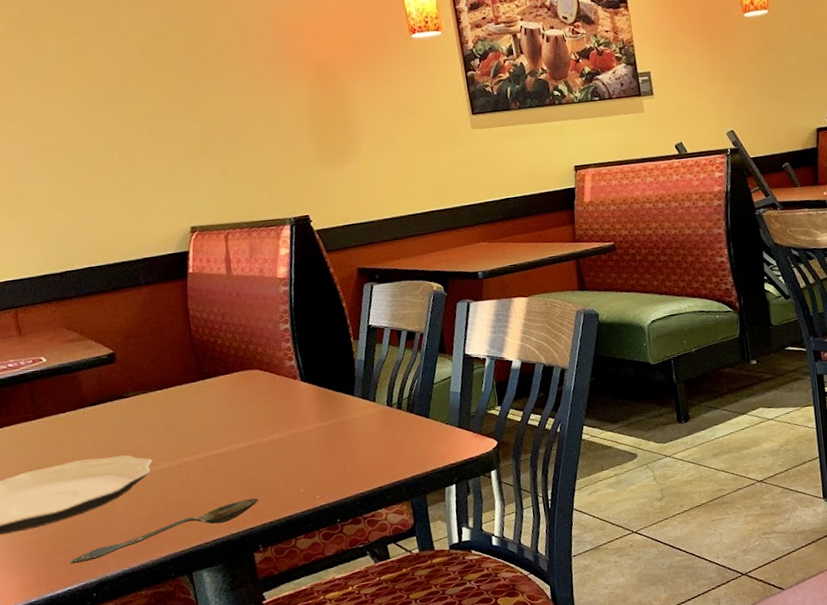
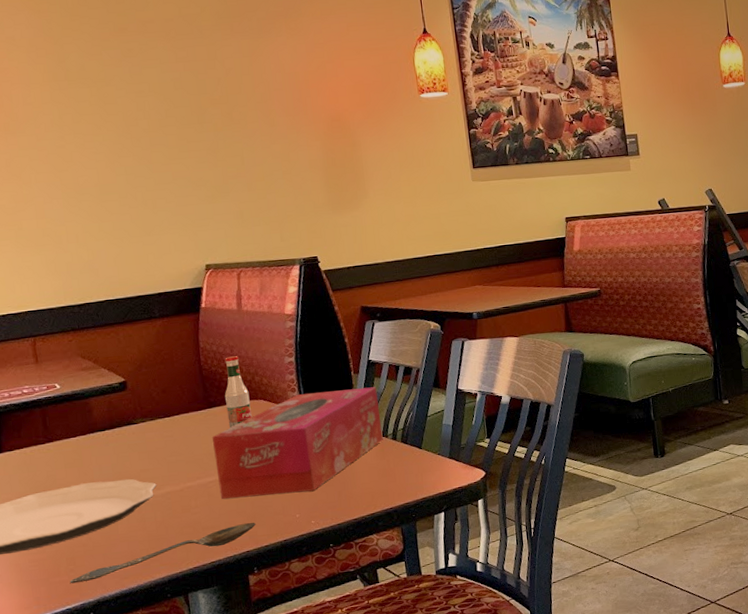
tissue box: none [207,353,388,474] -> present [211,387,383,499]
tabasco sauce: none [216,324,249,401] -> present [224,356,253,429]

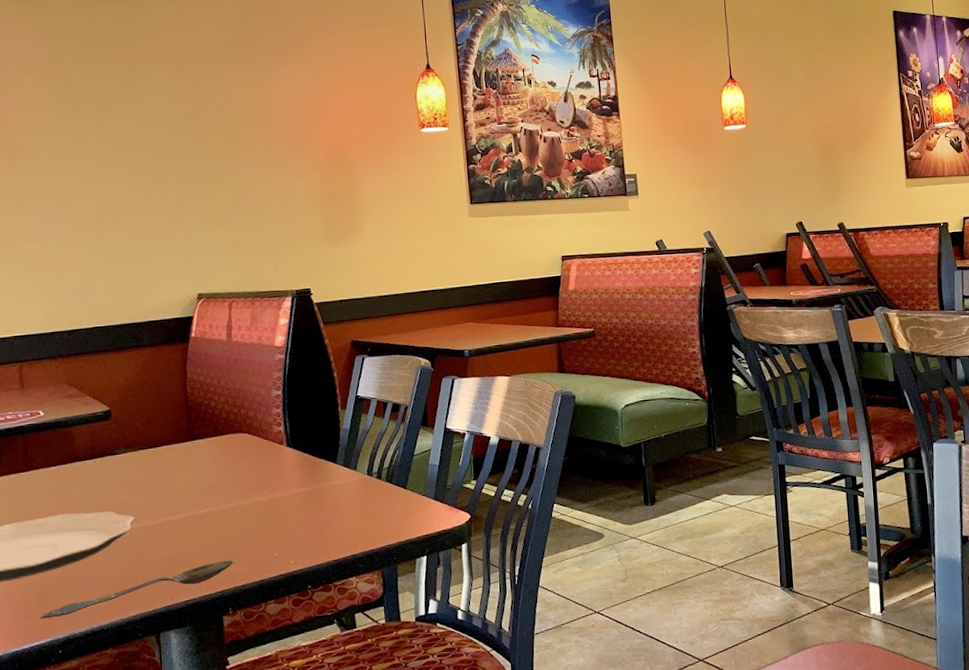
tissue box: present [211,387,383,499] -> none [193,423,368,535]
tabasco sauce: present [224,356,253,429] -> none [209,387,236,462]

